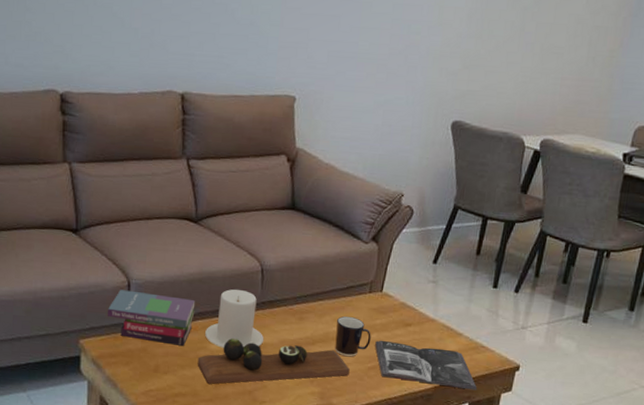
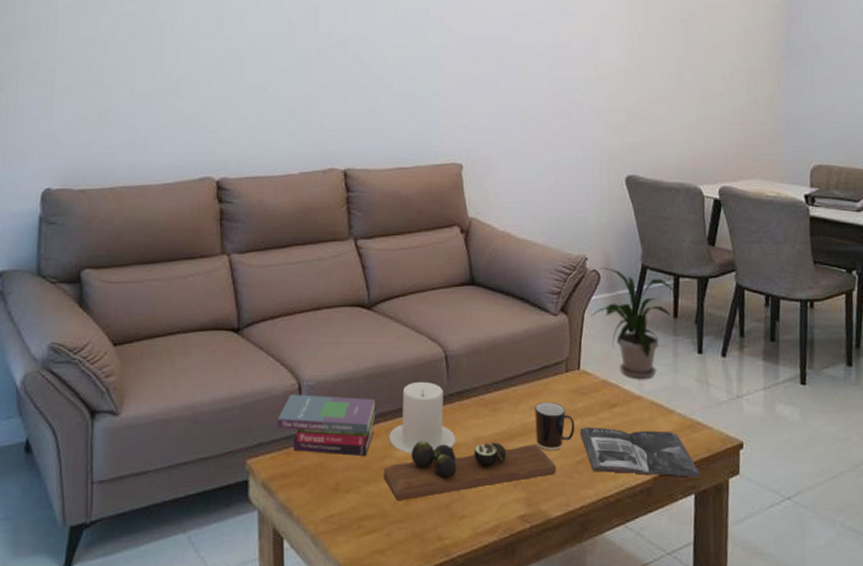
house plant: none [398,203,485,305] -> present [590,266,679,378]

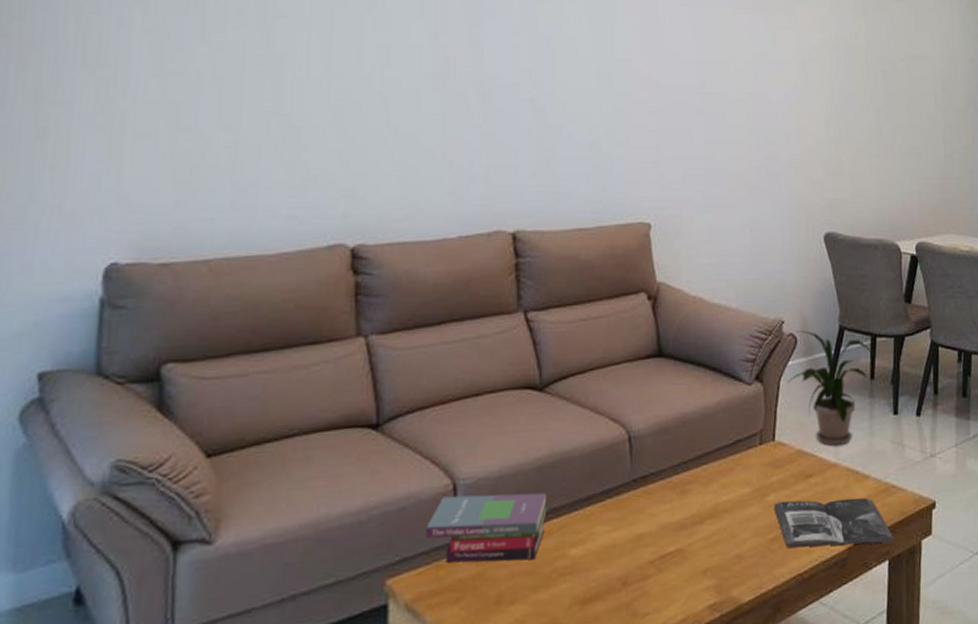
decorative tray: present [383,440,556,500] -> none [555,525,749,605]
candle: present [389,381,456,454] -> none [563,468,640,552]
mug: present [535,401,575,451] -> none [727,478,769,531]

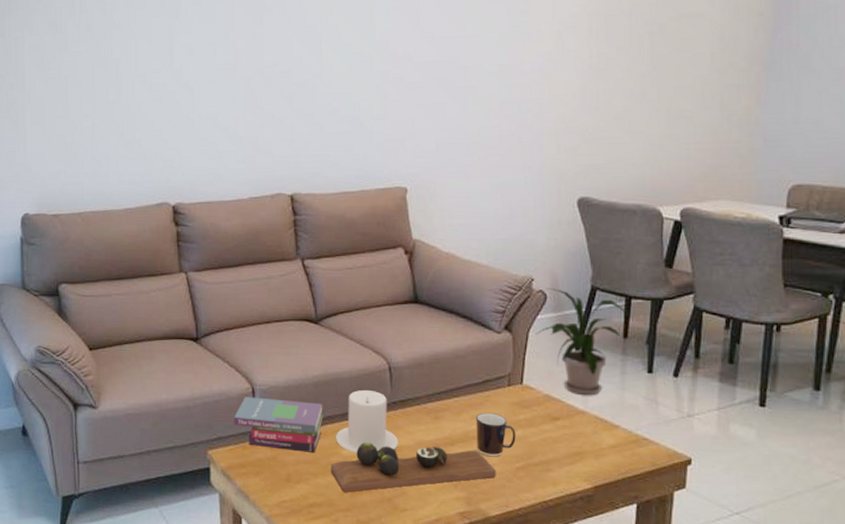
decorative tray: none [555,525,749,605] -> present [330,441,496,492]
candle: none [563,468,640,552] -> present [336,389,399,453]
mug: none [727,478,769,531] -> present [476,412,516,457]
magazine: present [774,498,895,548] -> none [521,437,645,489]

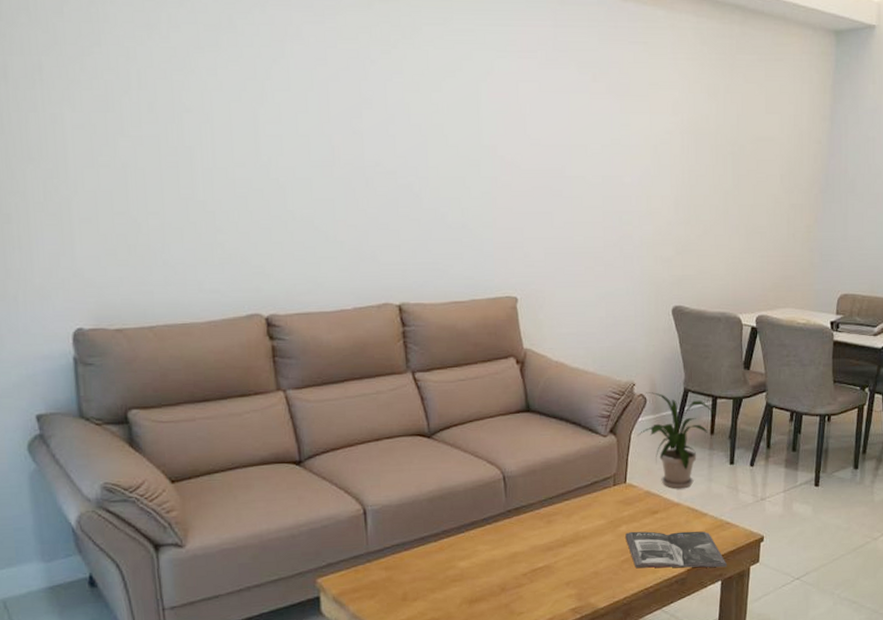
books: present [234,397,323,452] -> none [345,518,439,569]
decorative tray: present [330,441,496,492] -> none [447,548,604,604]
candle: present [336,389,399,453] -> none [452,500,515,564]
mug: present [476,412,516,457] -> none [585,512,621,554]
magazine: none [521,437,645,489] -> present [625,531,728,568]

